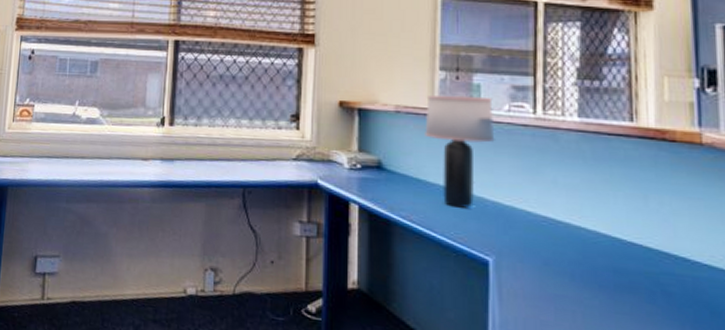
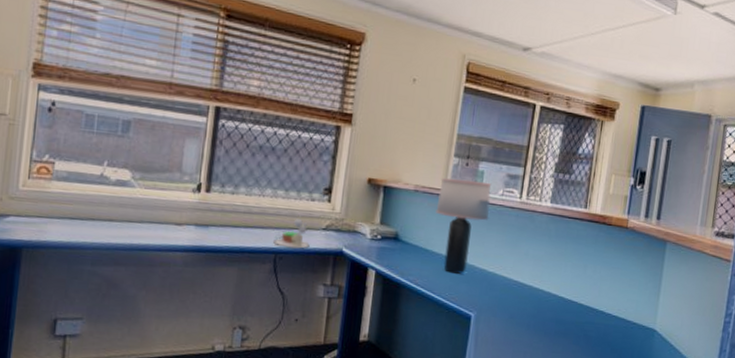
succulent plant: none [241,145,280,182] -> present [273,215,310,249]

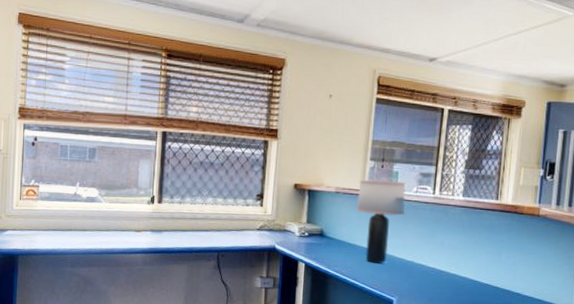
succulent plant: present [273,215,310,249] -> none [216,218,247,247]

